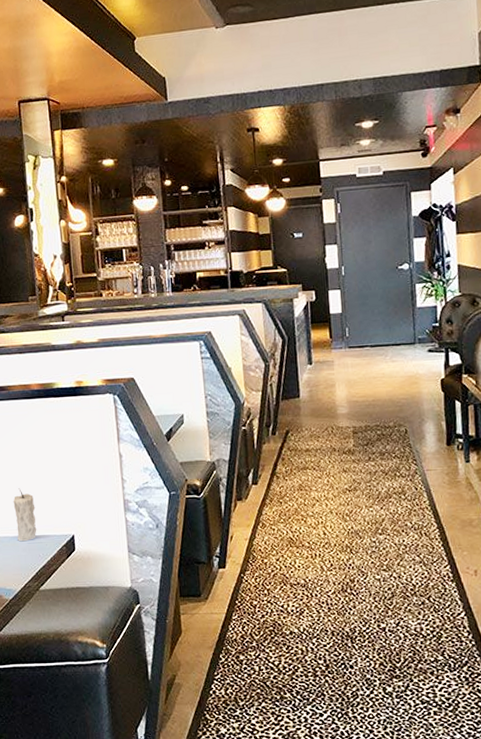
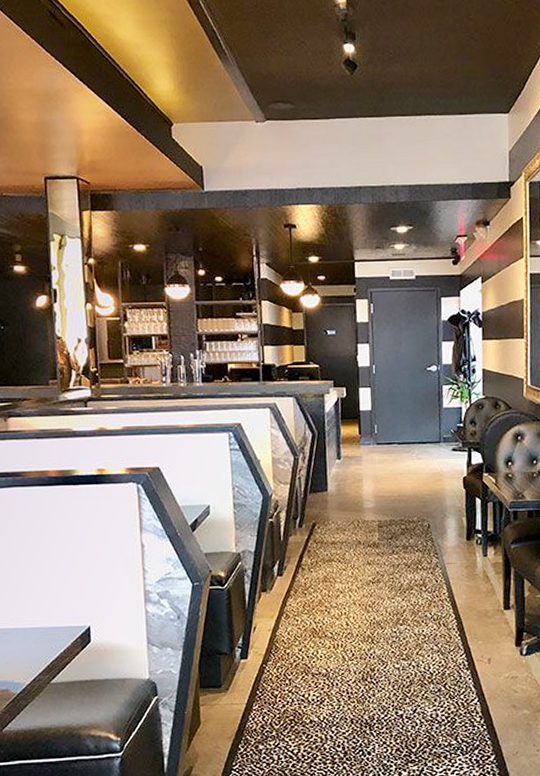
candle: present [13,488,37,542] -> none [24,578,50,634]

